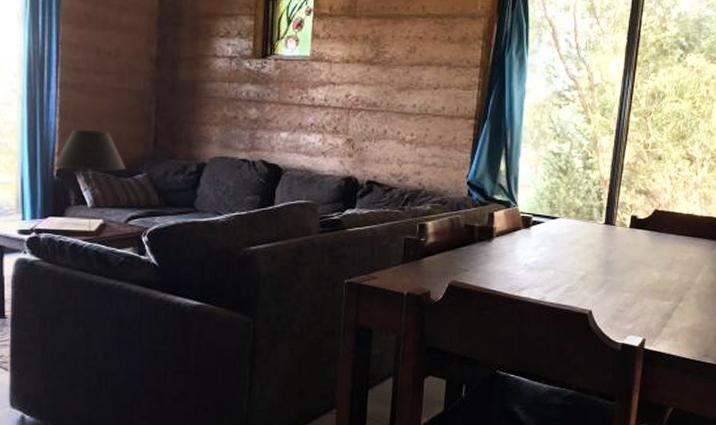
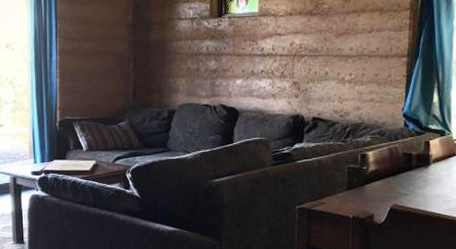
table lamp: present [54,129,126,234] -> none [57,86,112,173]

